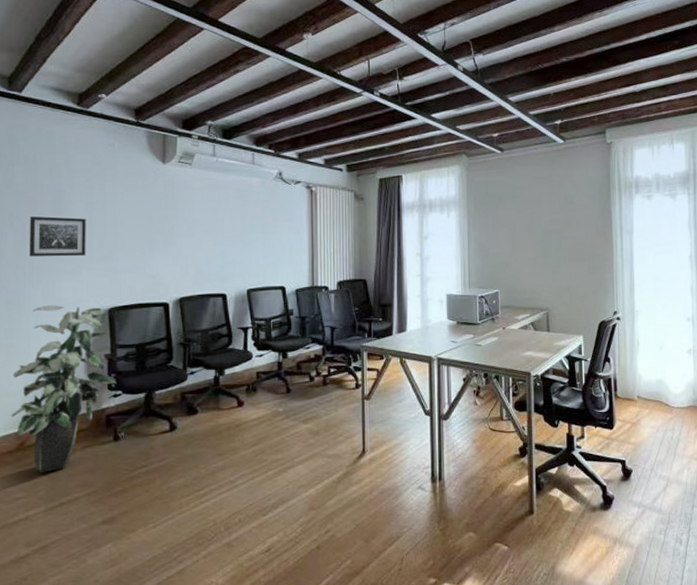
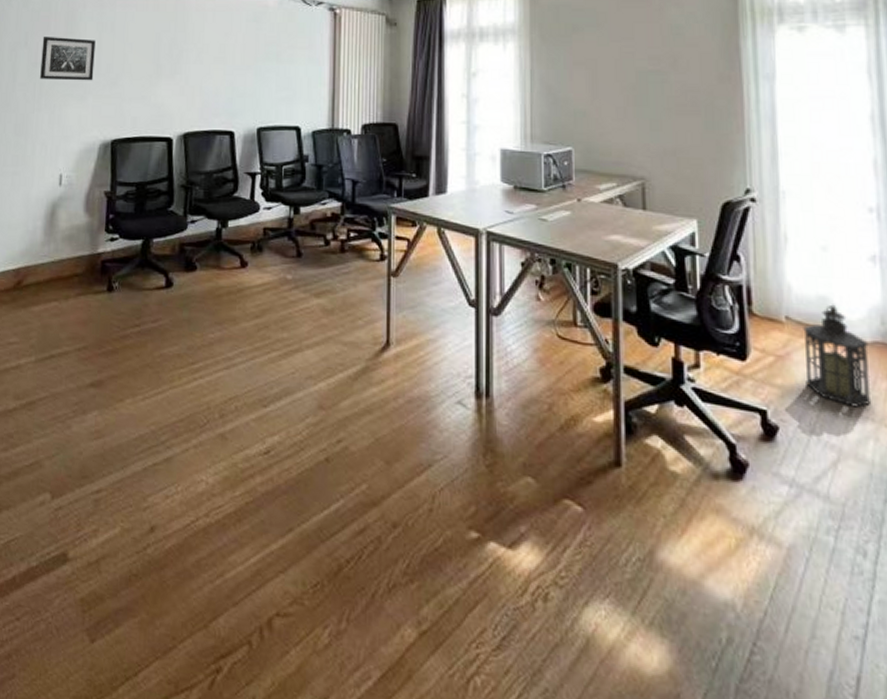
indoor plant: present [10,305,117,473] -> none [10,132,115,318]
lantern: none [648,384,687,450] -> present [803,304,872,408]

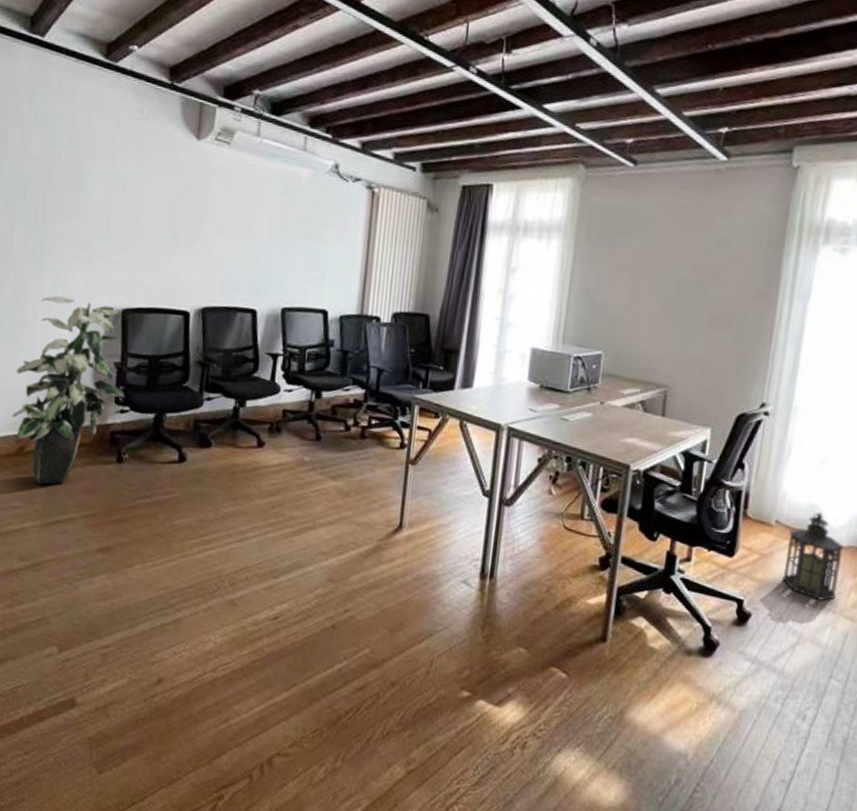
indoor plant: none [10,132,115,318] -> present [11,296,126,485]
wall art: present [40,37,96,81] -> none [41,189,105,244]

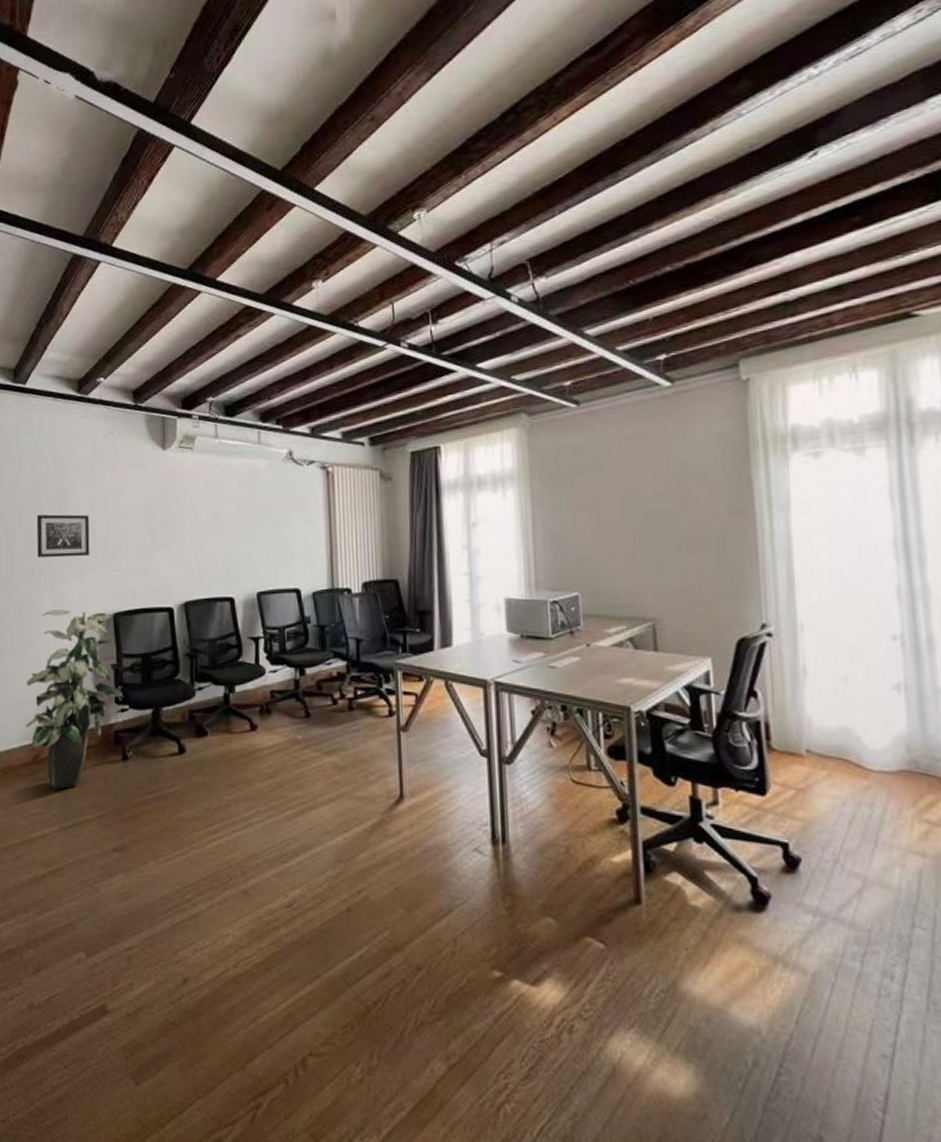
wall art: none [41,189,105,244] -> present [36,514,90,558]
lantern: present [782,512,844,601] -> none [824,735,898,836]

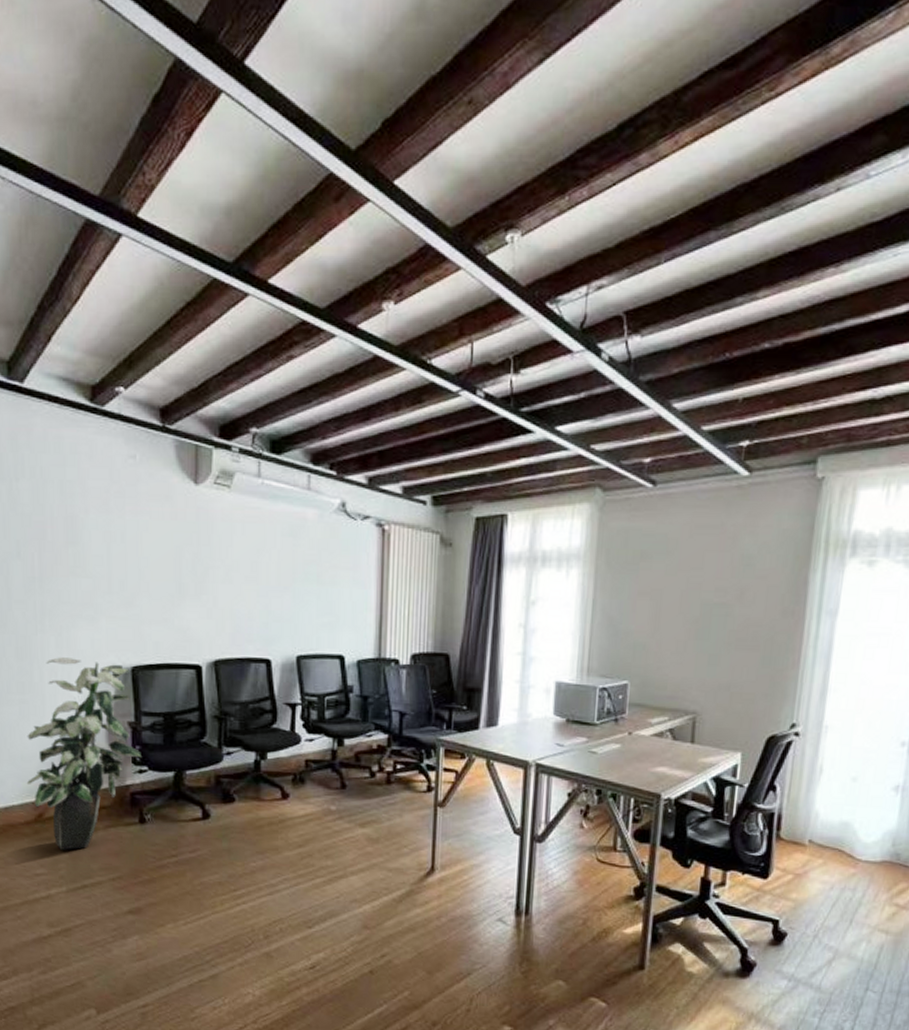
wall art: present [36,514,90,558] -> none [38,546,105,600]

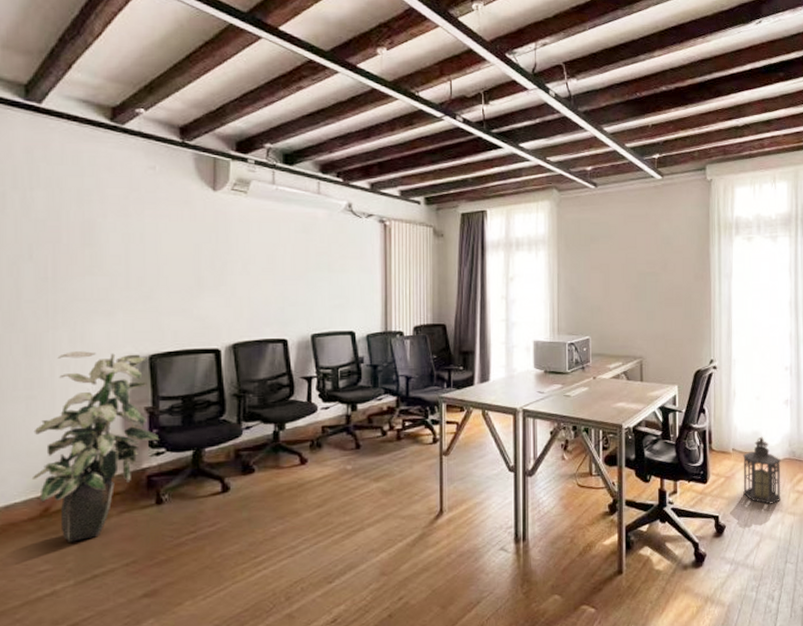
lantern: none [817,829,878,916] -> present [743,436,781,504]

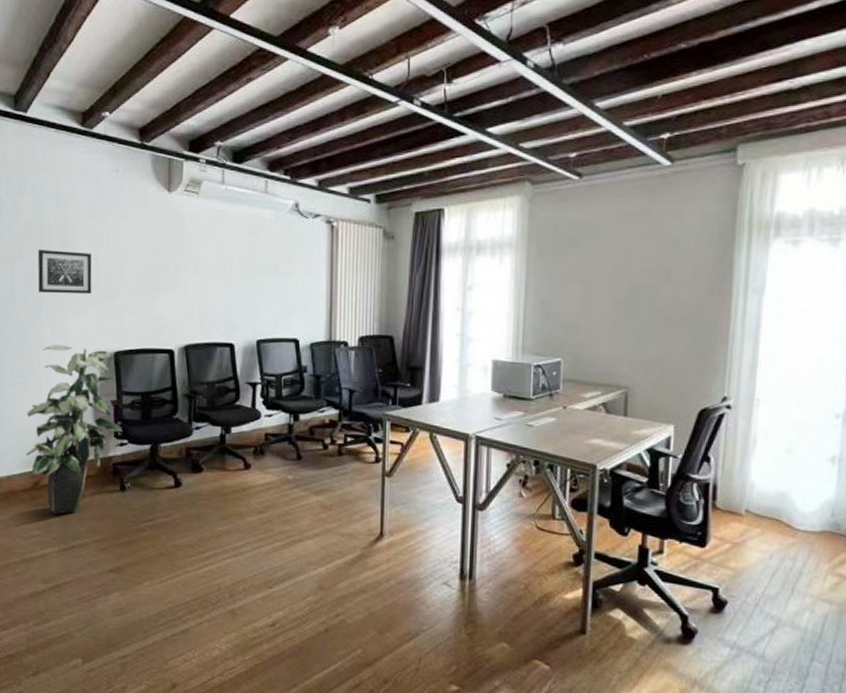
wall art: none [52,249,122,296] -> present [37,250,92,295]
lantern: present [743,436,781,504] -> none [756,499,817,586]

